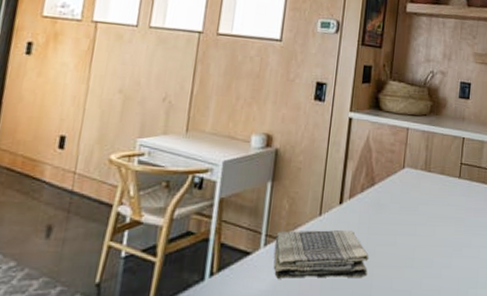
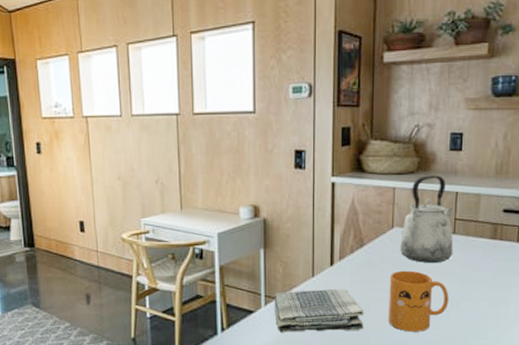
mug: none [393,213,452,280] -> present [388,270,449,332]
kettle: none [409,119,460,206] -> present [400,175,453,263]

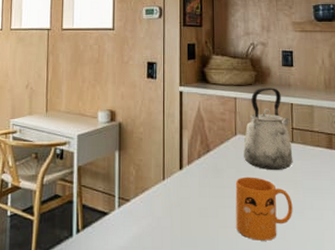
dish towel: present [274,289,364,332] -> none [127,193,213,237]

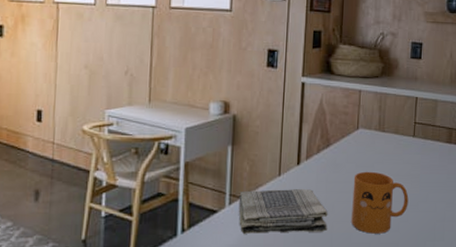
dish towel: none [127,193,213,237] -> present [238,189,328,234]
kettle: present [243,88,293,170] -> none [364,80,414,164]

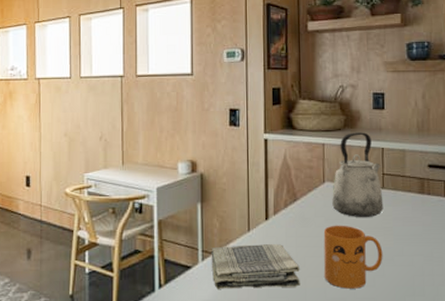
kettle: none [364,80,414,164] -> present [332,132,384,217]

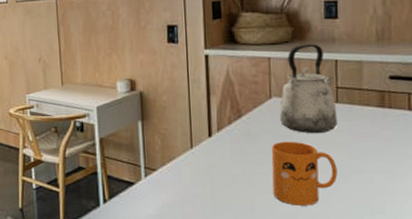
dish towel: present [211,244,300,289] -> none [153,161,247,205]

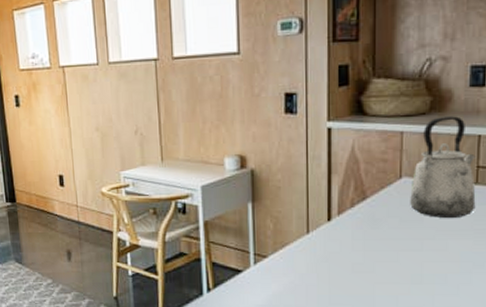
mug: present [271,141,338,206] -> none [397,226,471,297]

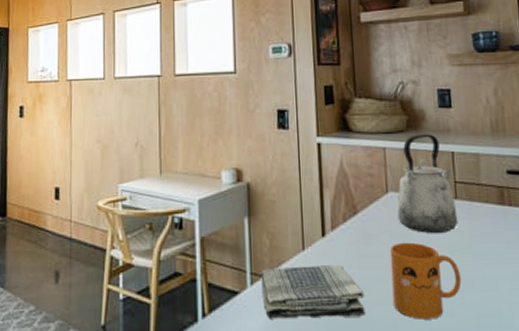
dish towel: none [264,248,368,294] -> present [261,265,366,319]
mug: none [397,226,471,297] -> present [389,242,462,319]

